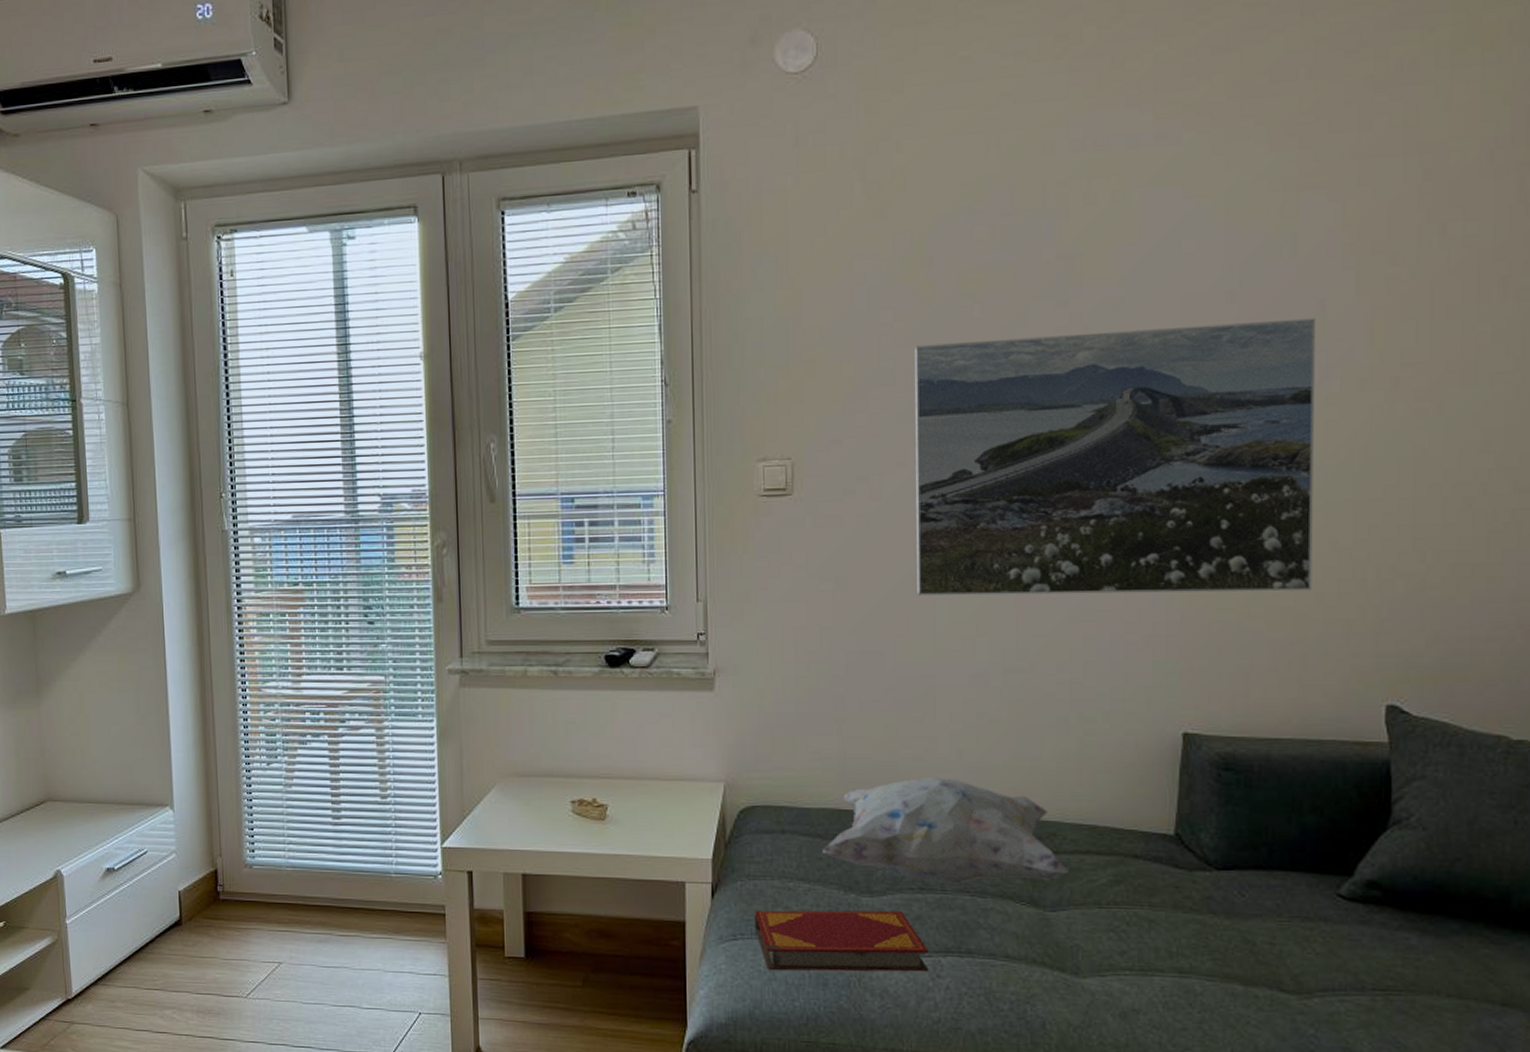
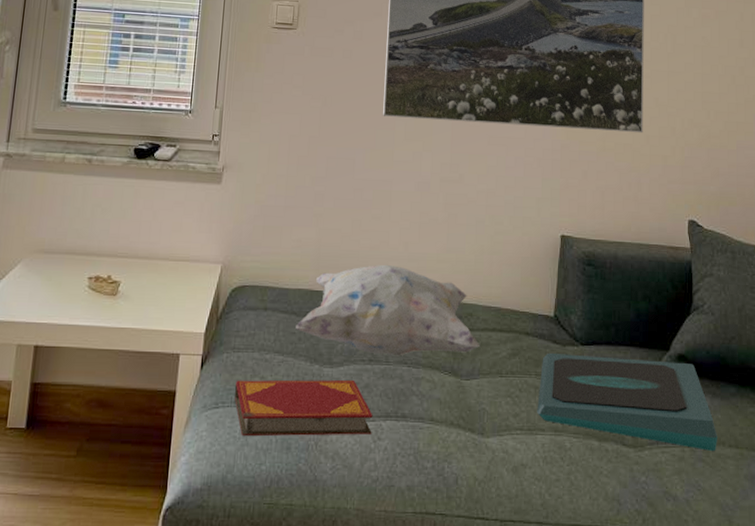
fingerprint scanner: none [1153,879,1428,1001] -> present [537,352,717,451]

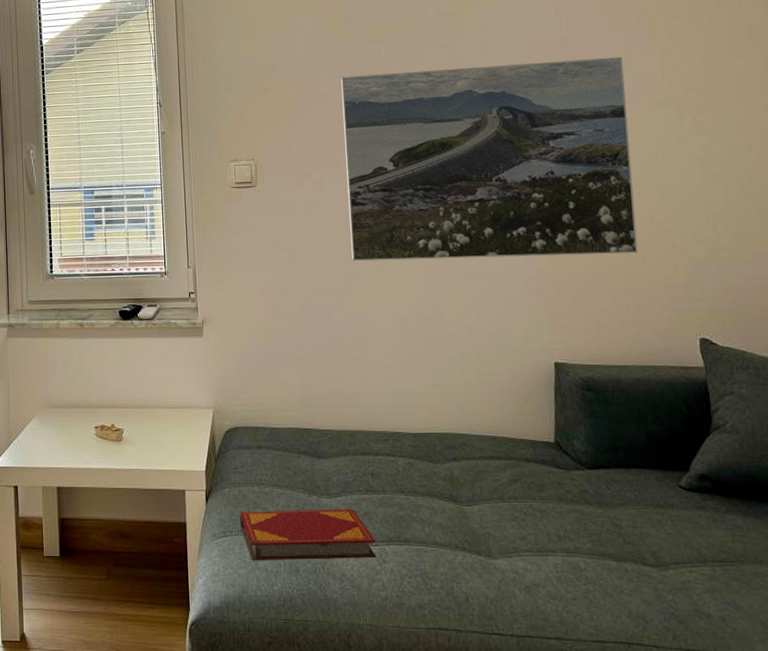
decorative pillow: present [296,264,480,356] -> none [290,401,477,486]
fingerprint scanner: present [537,352,717,451] -> none [545,477,754,570]

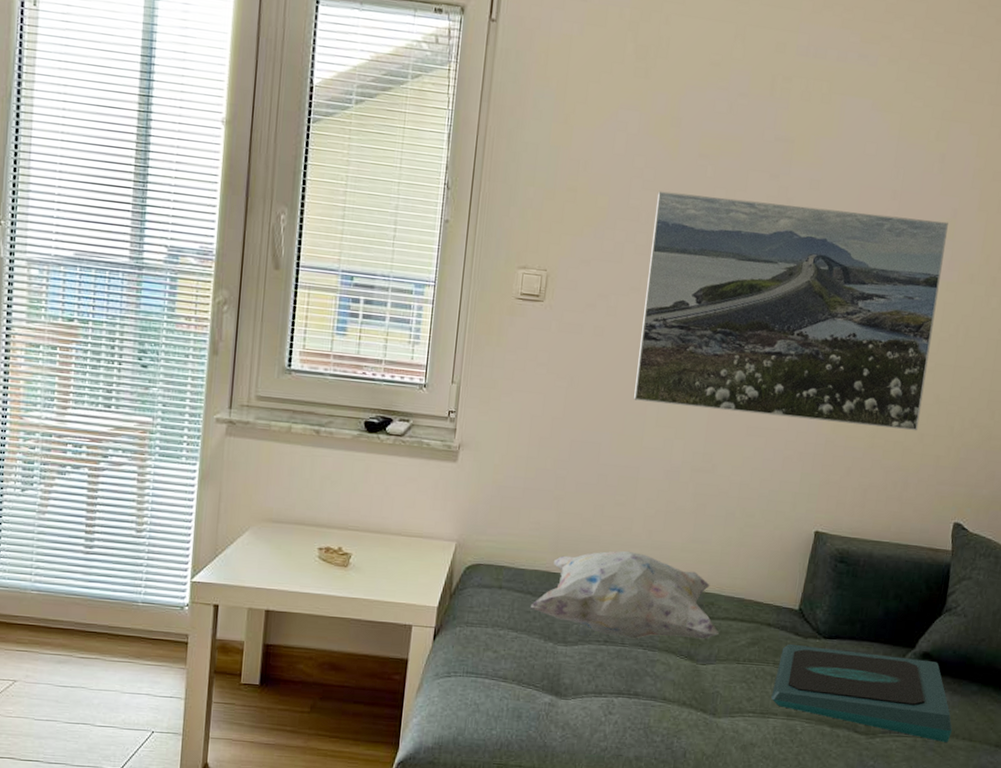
hardback book: present [240,508,377,561] -> none [467,652,605,709]
decorative pillow: none [290,401,477,486] -> present [531,550,719,639]
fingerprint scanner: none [545,477,754,570] -> present [771,643,952,742]

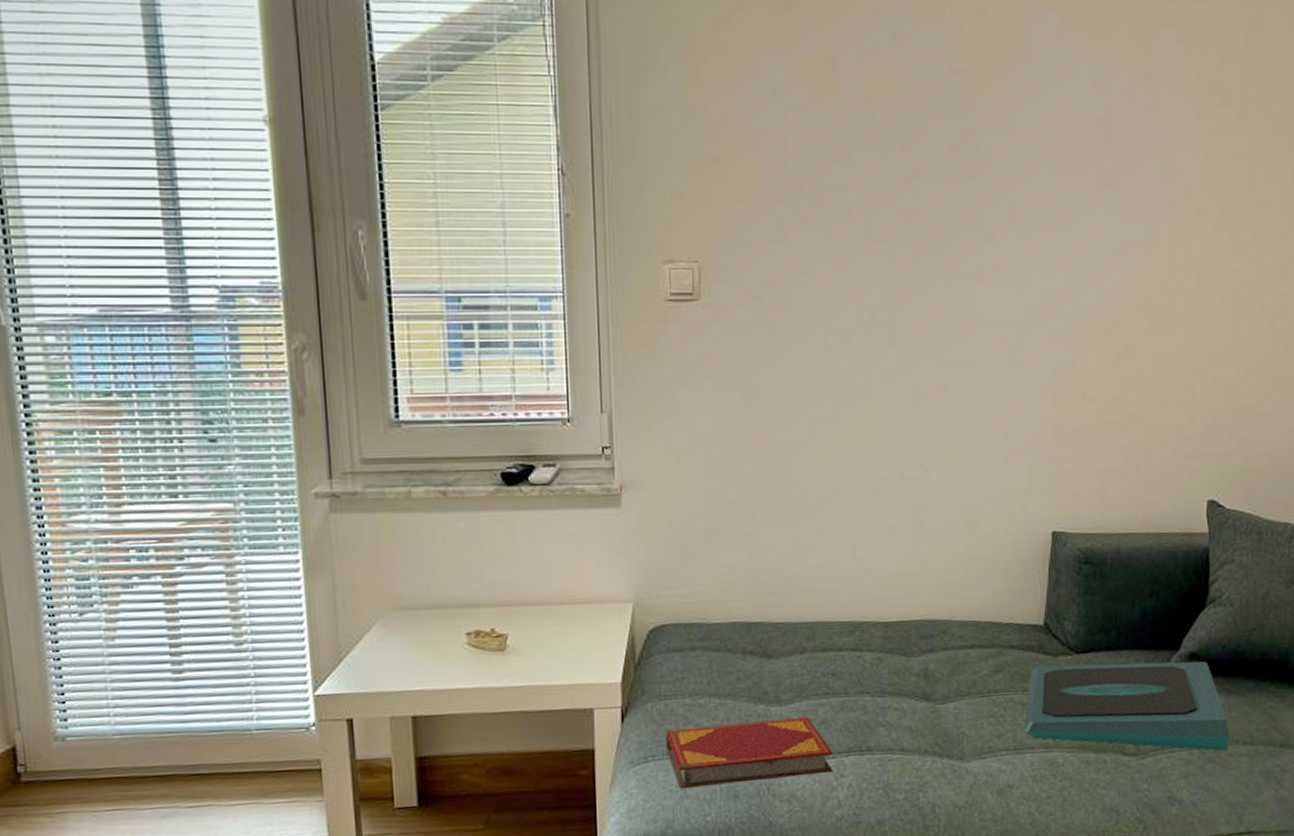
hardback book: none [467,652,605,709] -> present [666,716,833,789]
decorative pillow: present [531,550,719,639] -> none [733,584,956,686]
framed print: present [634,191,948,431] -> none [819,148,1164,406]

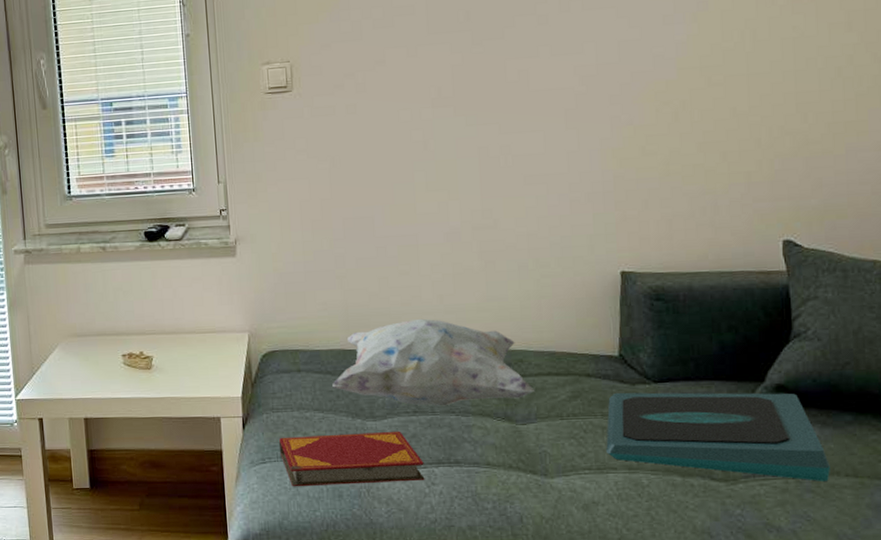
decorative pillow: none [733,584,956,686] -> present [332,318,534,406]

